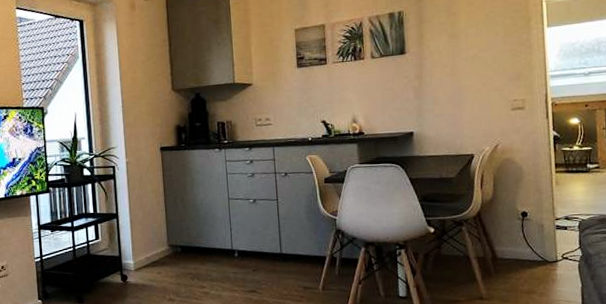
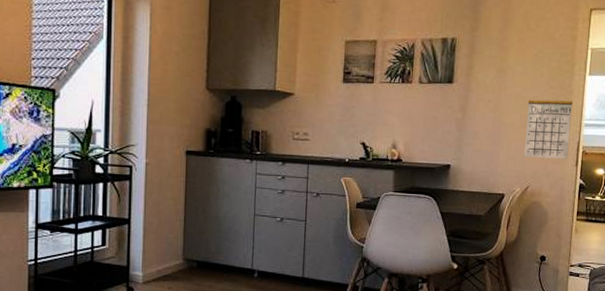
calendar: none [485,44,537,116] -> present [523,87,573,159]

